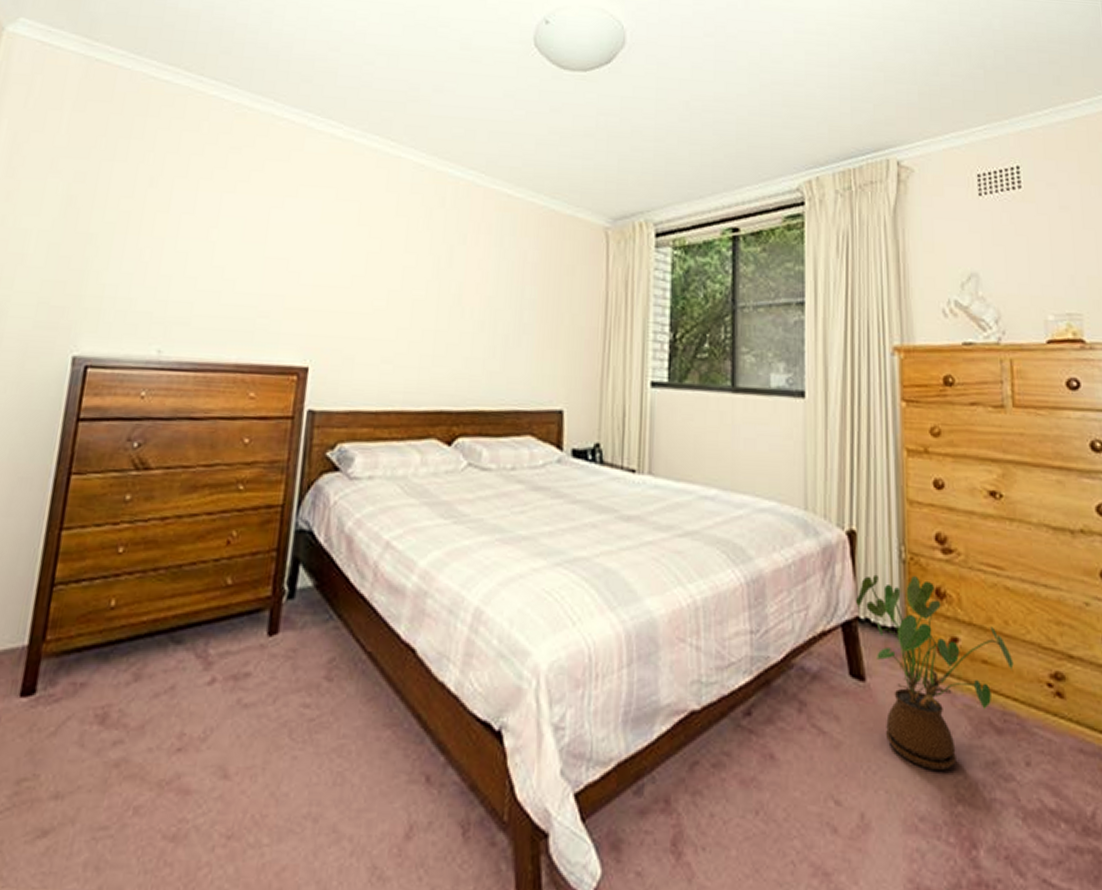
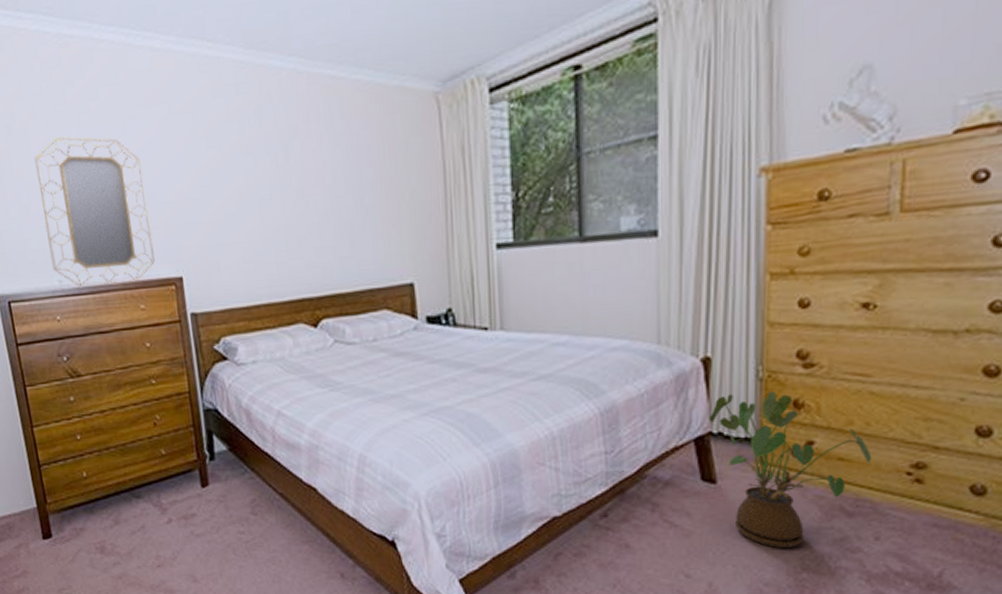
home mirror: none [154,198,294,366] -> present [34,136,155,287]

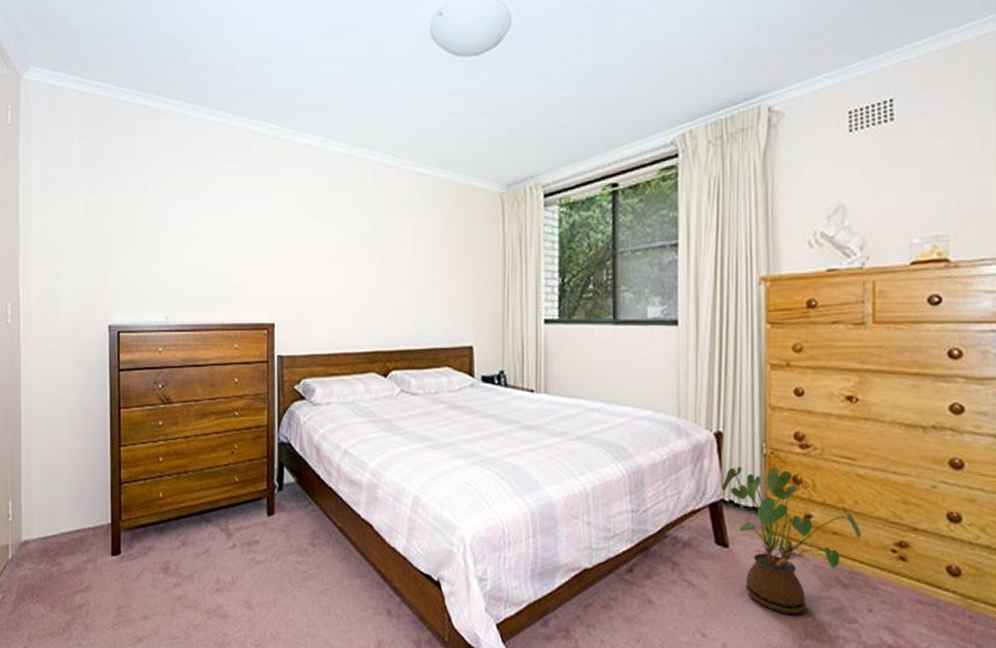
home mirror: present [34,136,155,287] -> none [161,197,253,325]

